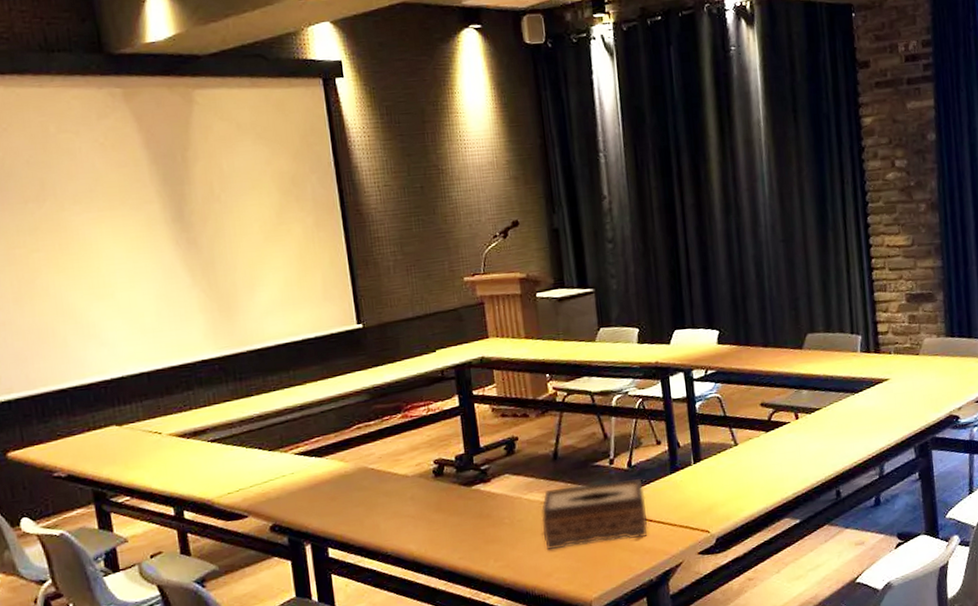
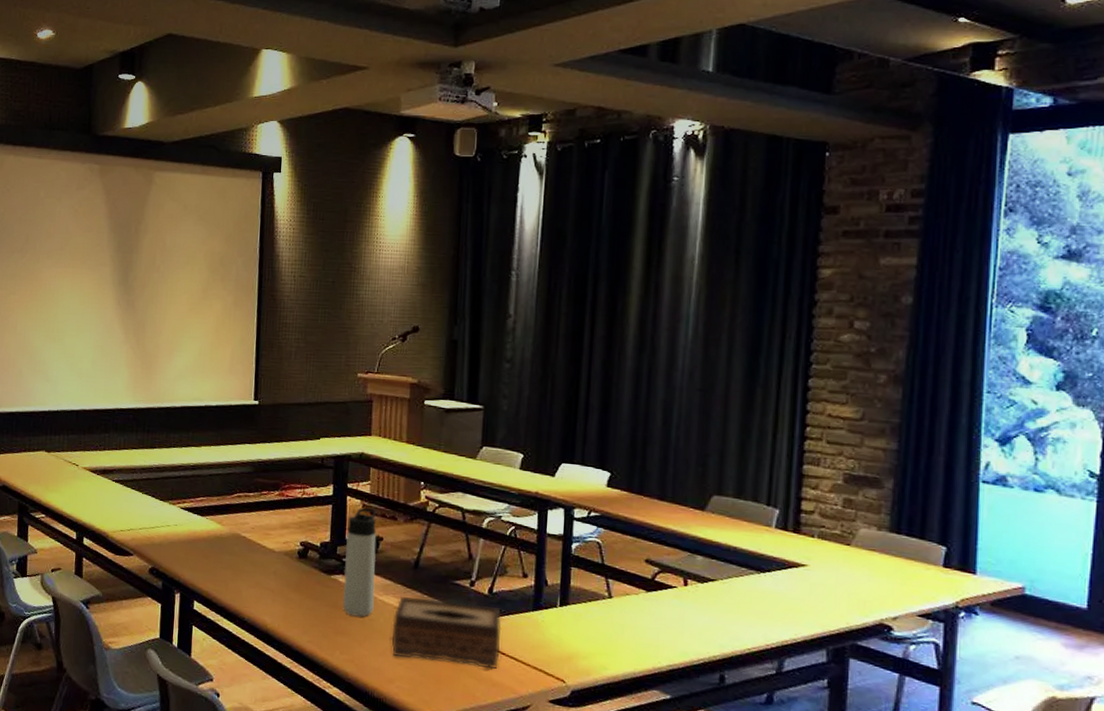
thermos bottle: none [479,411,521,522] -> present [342,508,376,617]

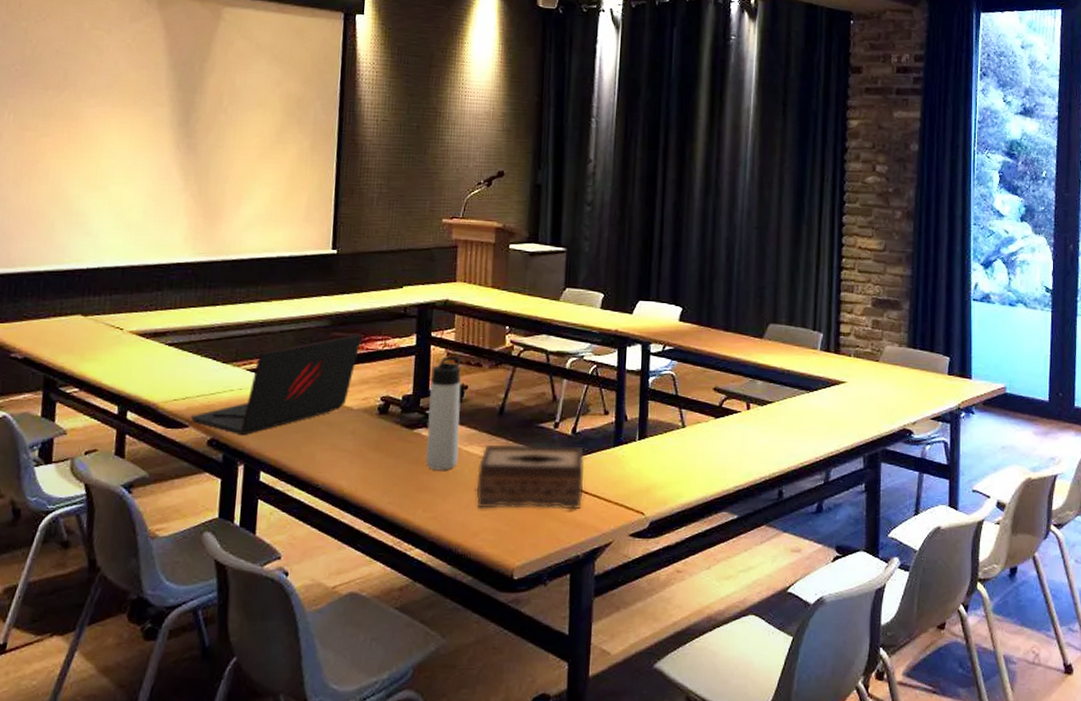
laptop: none [134,481,282,567] -> present [190,333,362,435]

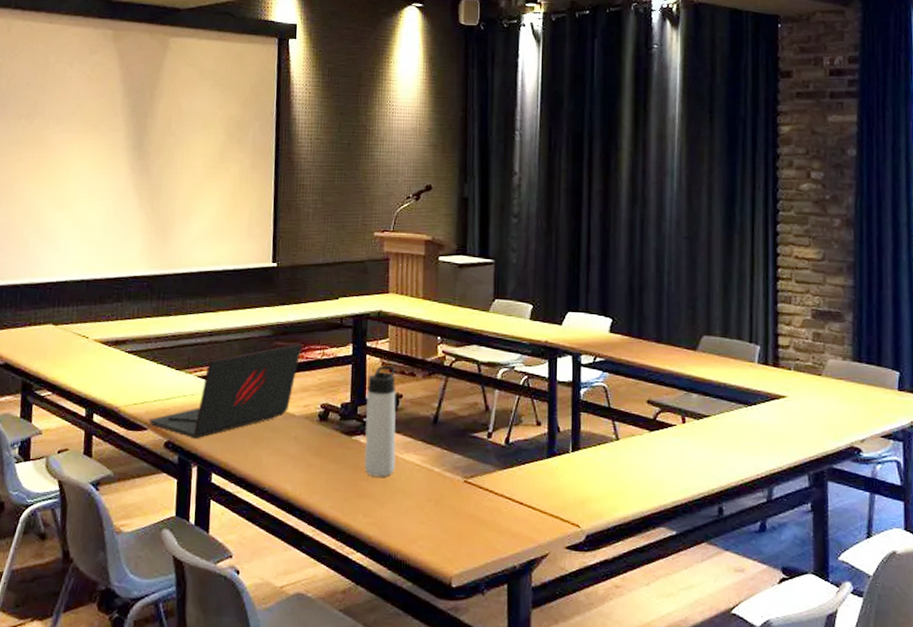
tissue box: present [475,445,585,510] -> none [413,453,519,520]

